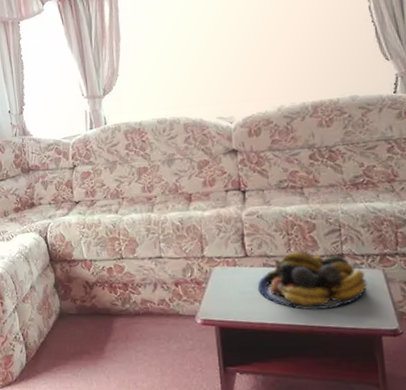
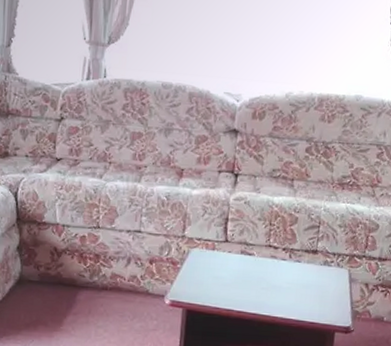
fruit bowl: present [258,251,367,311] -> none [232,242,333,302]

